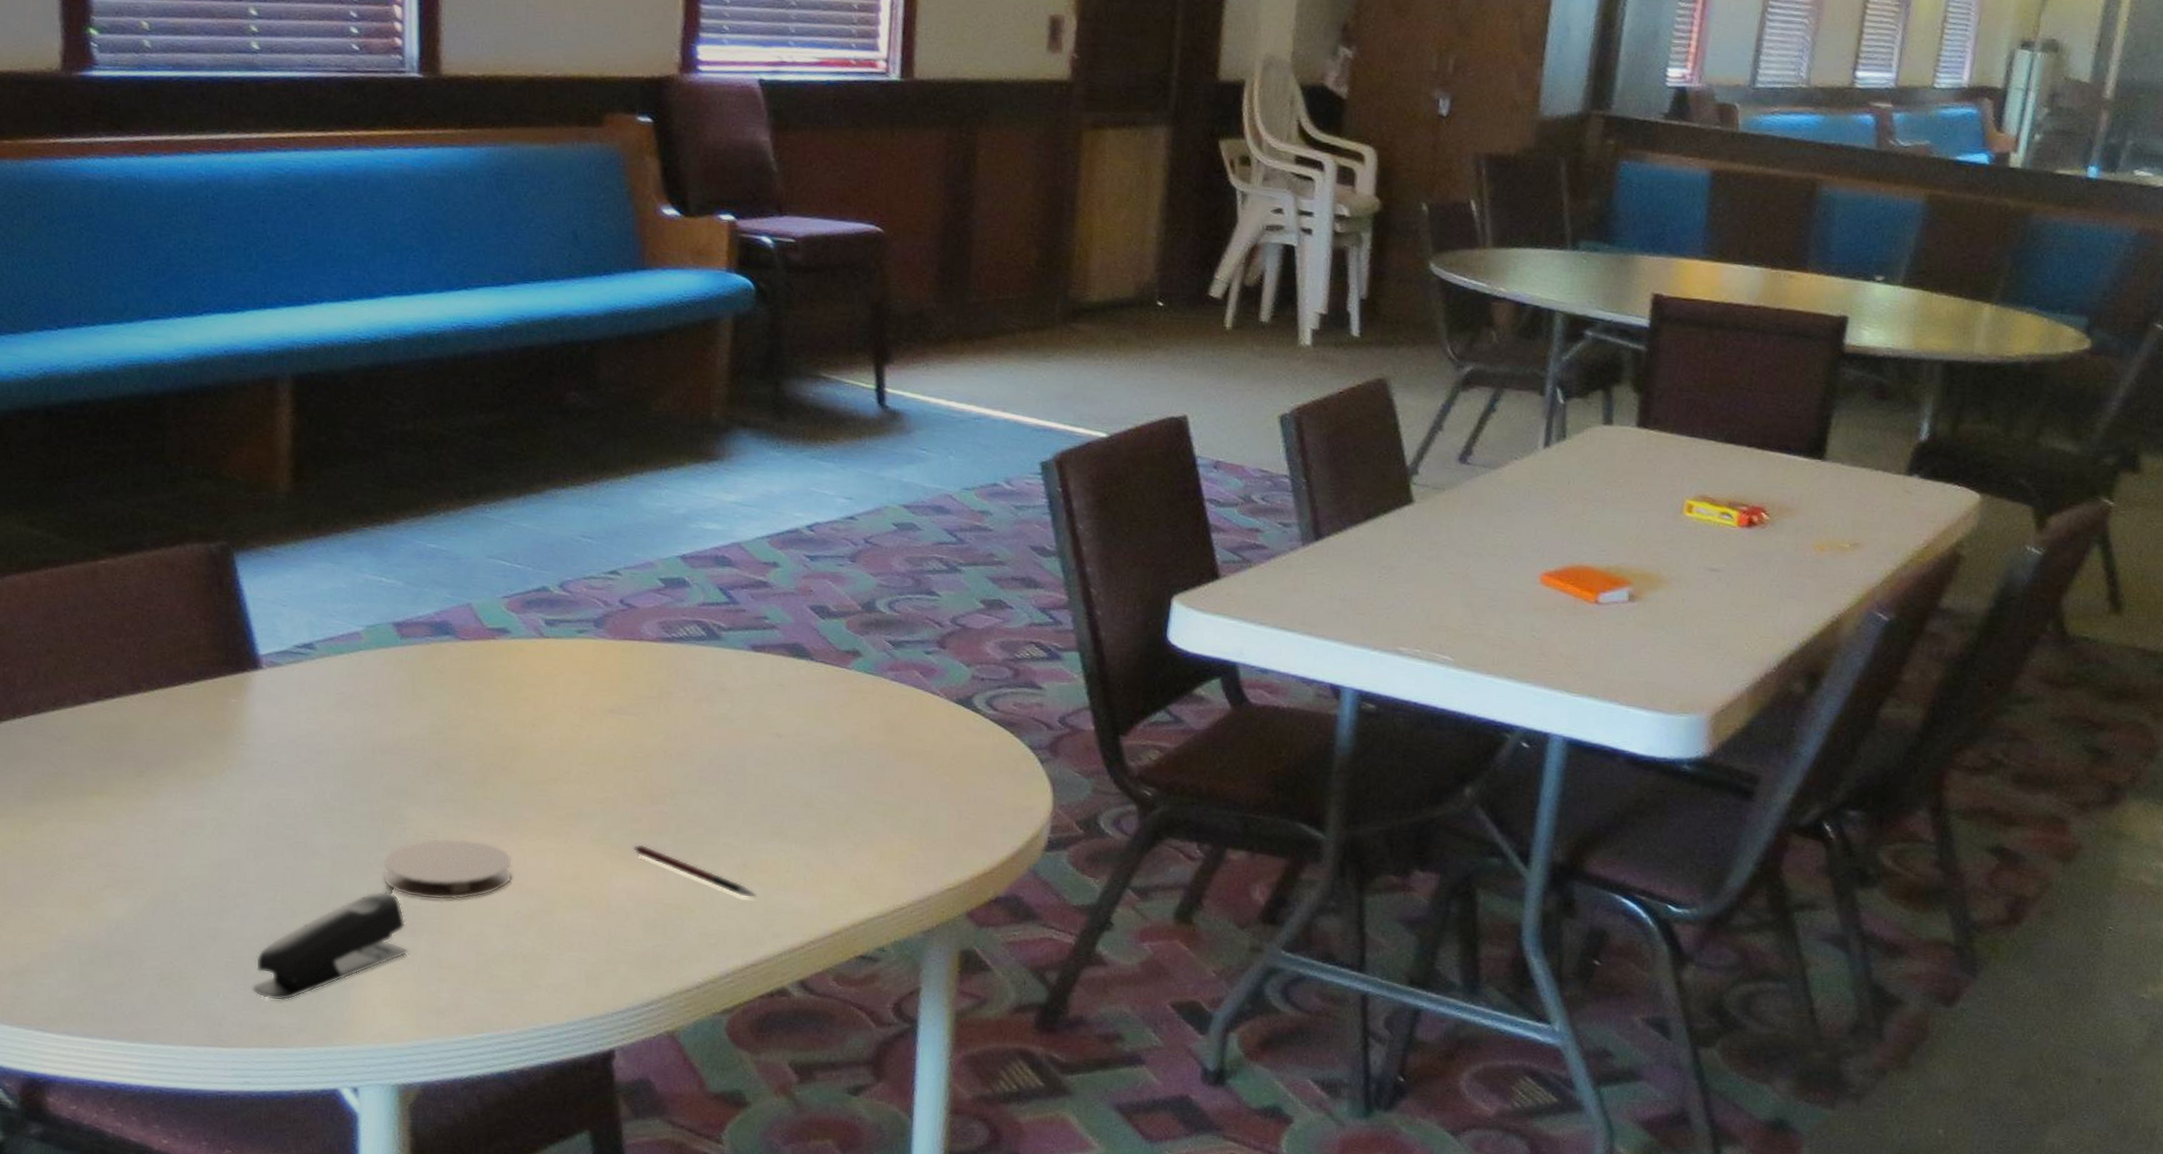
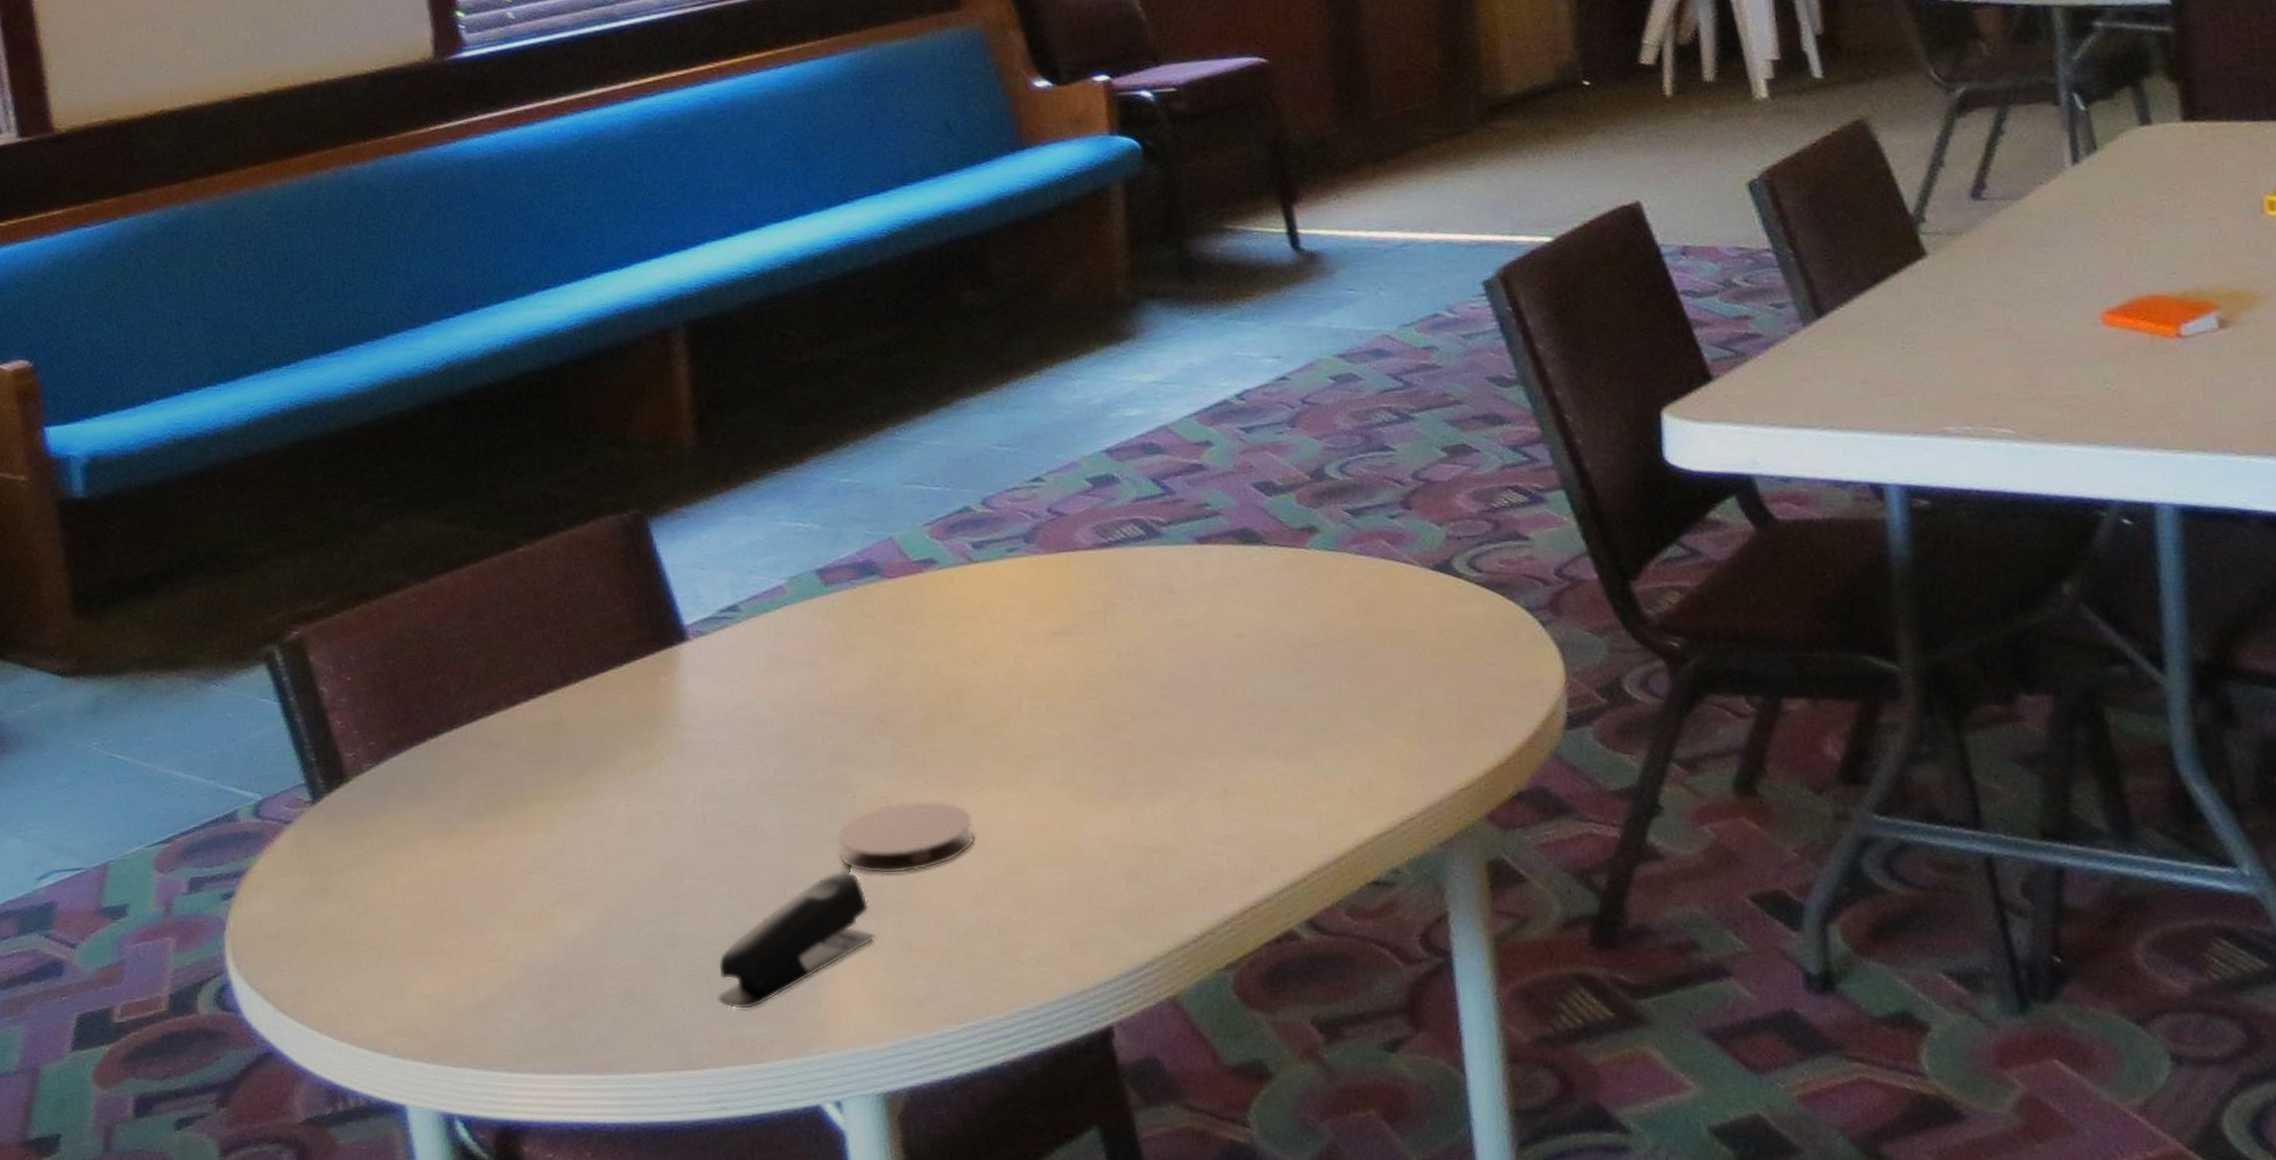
pen: present [633,844,757,899] -> none [1100,781,1245,829]

